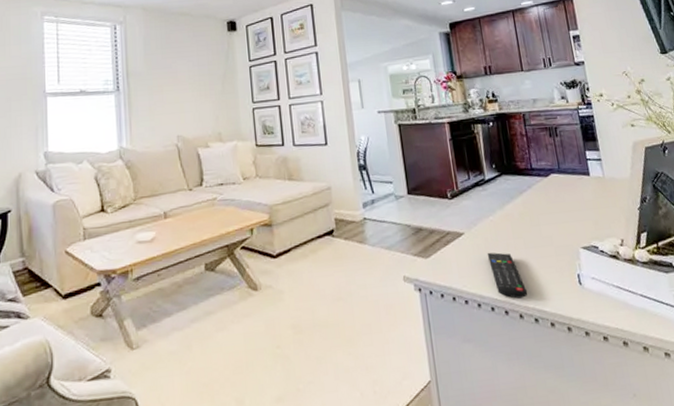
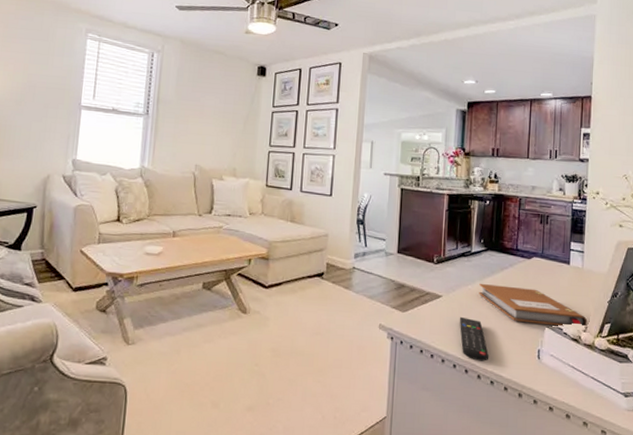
notebook: none [500,208,623,247] -> present [479,283,588,328]

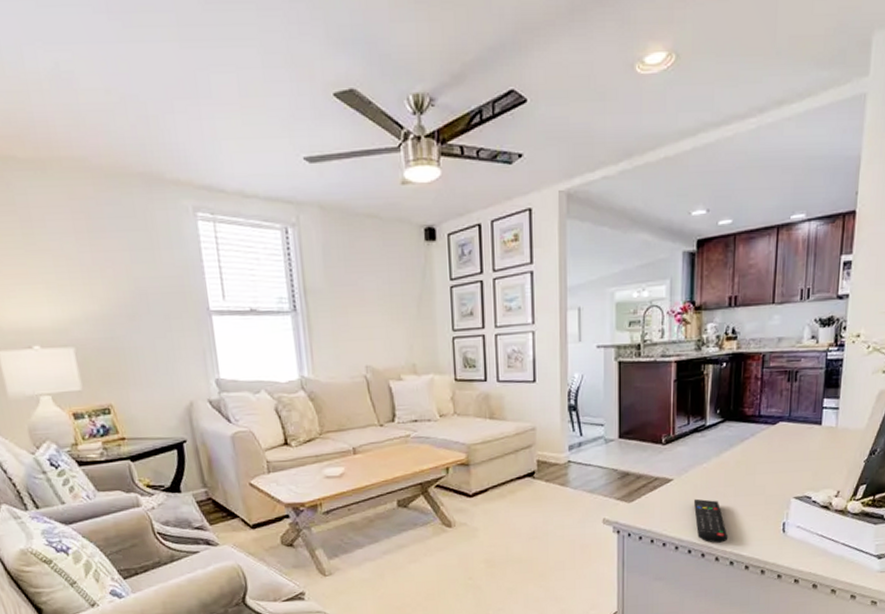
notebook: present [479,283,588,328] -> none [715,458,840,496]

